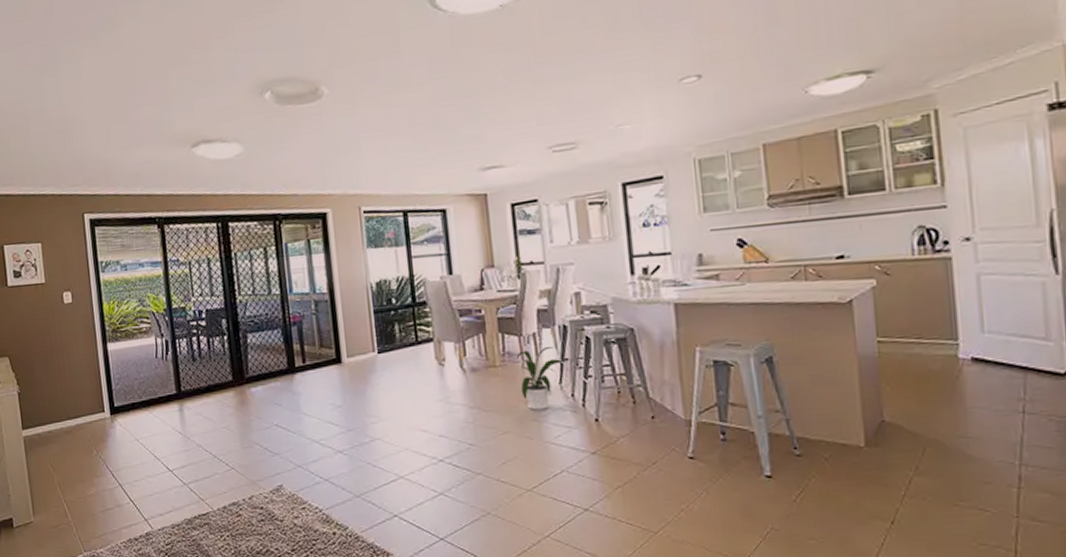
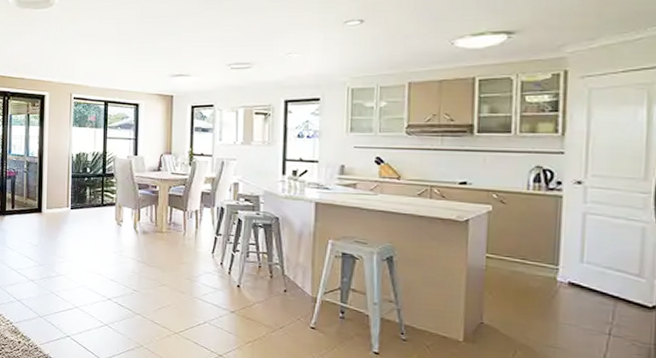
house plant: present [517,347,568,410] -> none [180,223,221,272]

